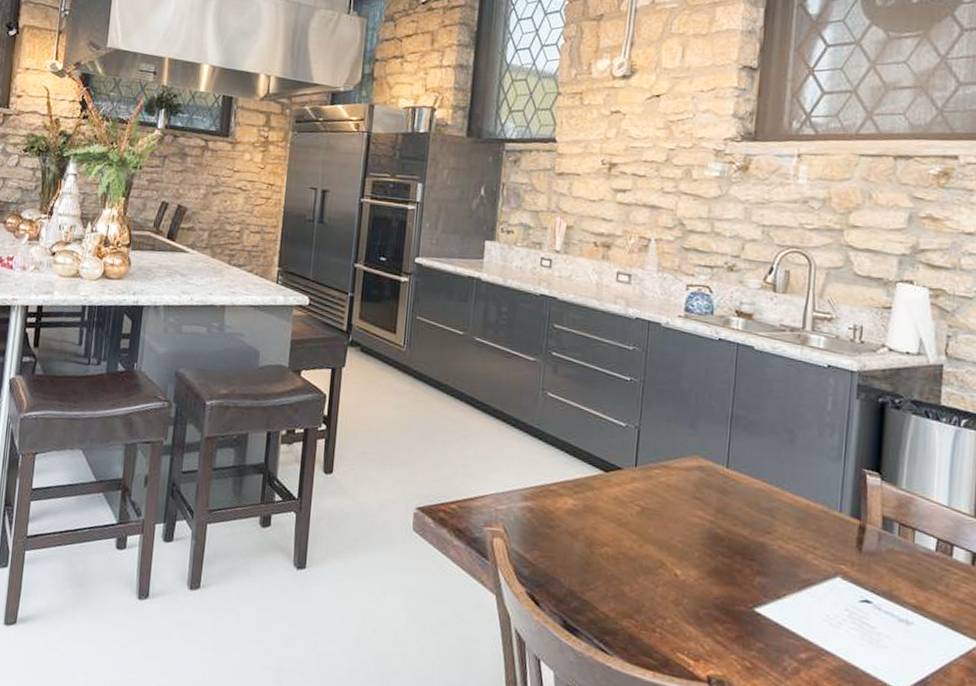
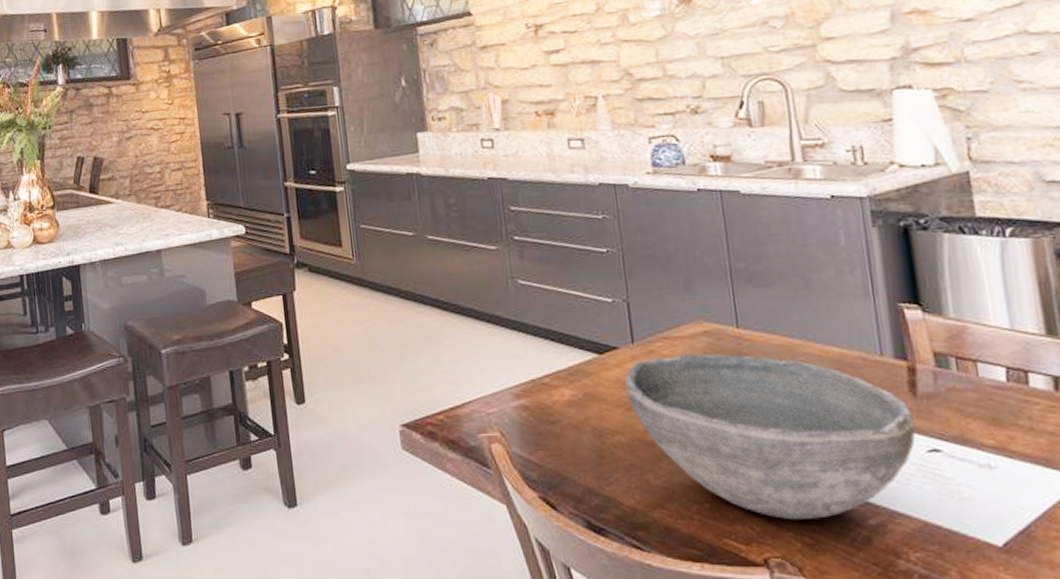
bowl: none [621,483,856,647] -> present [624,354,916,521]

